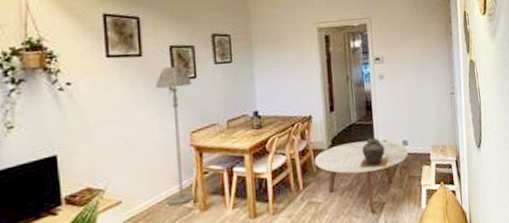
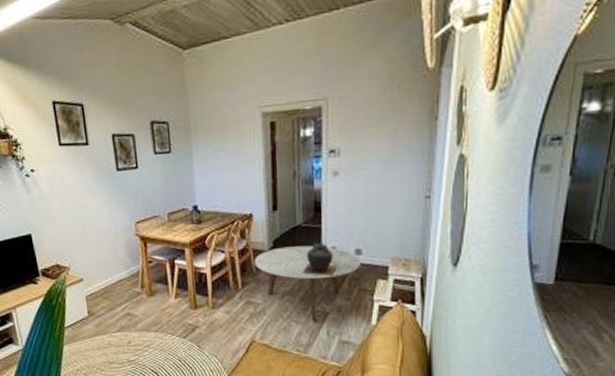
floor lamp: present [154,66,196,206] -> none [101,155,143,288]

